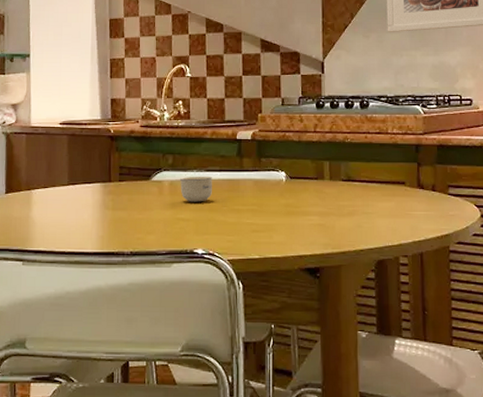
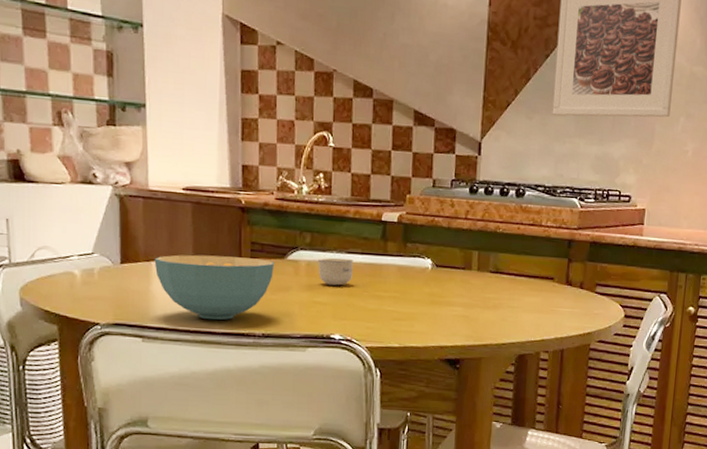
cereal bowl: none [34,181,141,241] -> present [154,254,275,320]

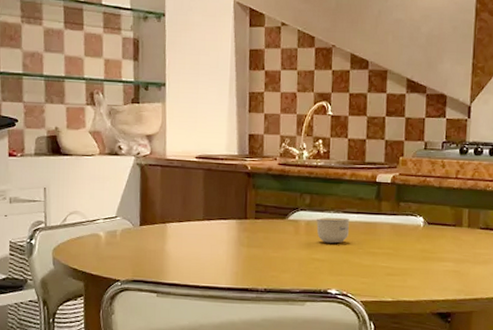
cereal bowl: present [154,254,275,320] -> none [169,216,277,277]

